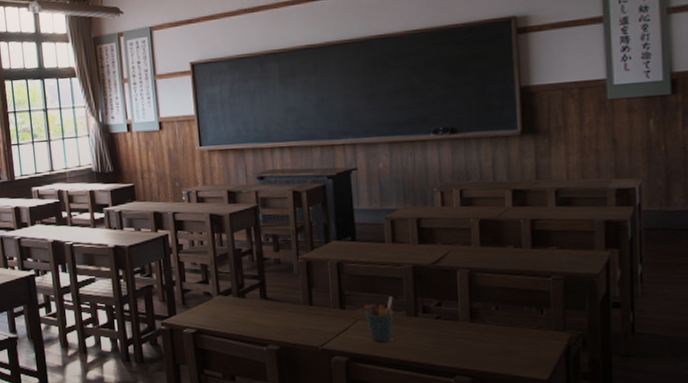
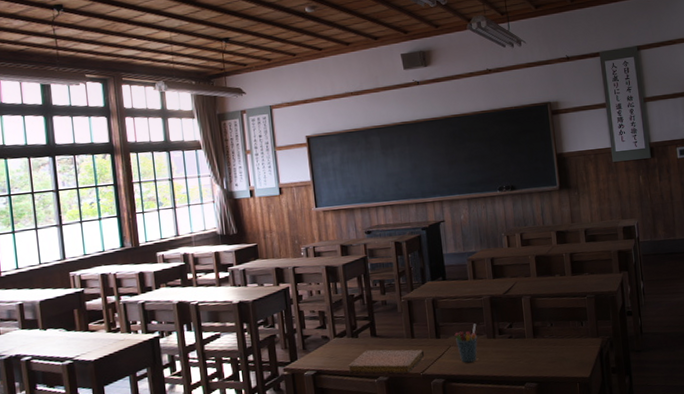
notebook: none [233,313,325,345] -> present [348,349,425,374]

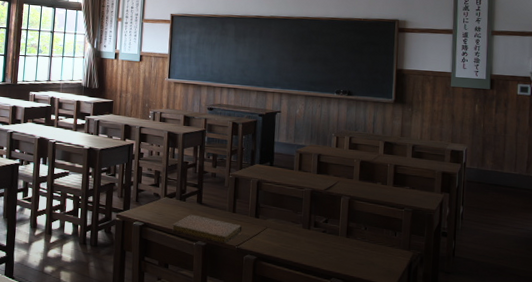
pen holder: present [454,323,478,363] -> none [272,211,294,247]

